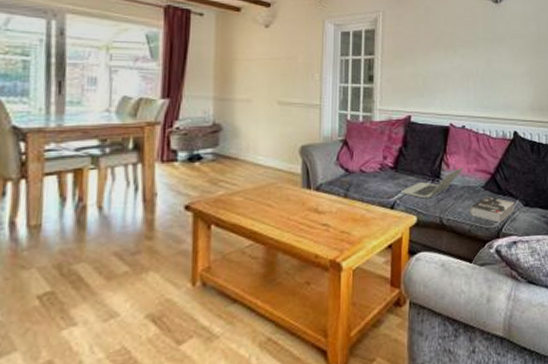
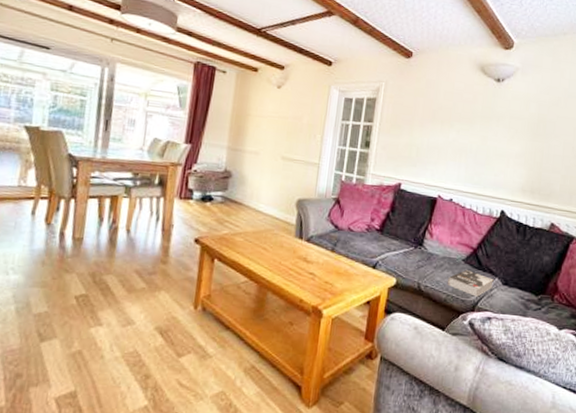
laptop: present [401,166,463,199] -> none [384,238,446,264]

